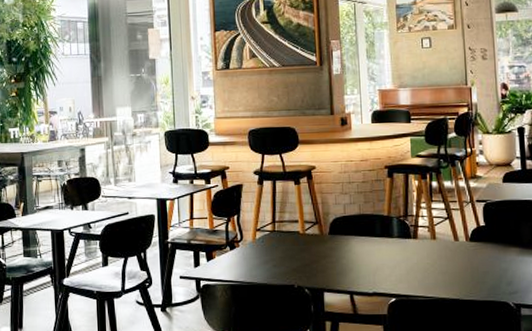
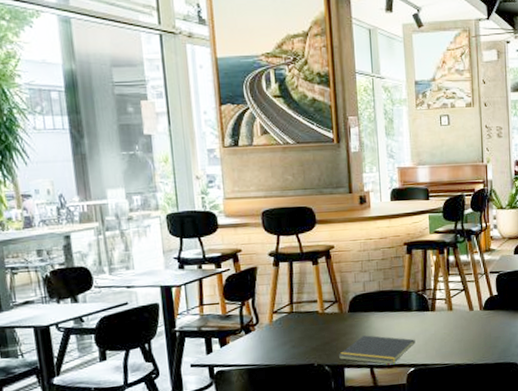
notepad: none [318,260,397,293] -> present [338,335,415,365]

